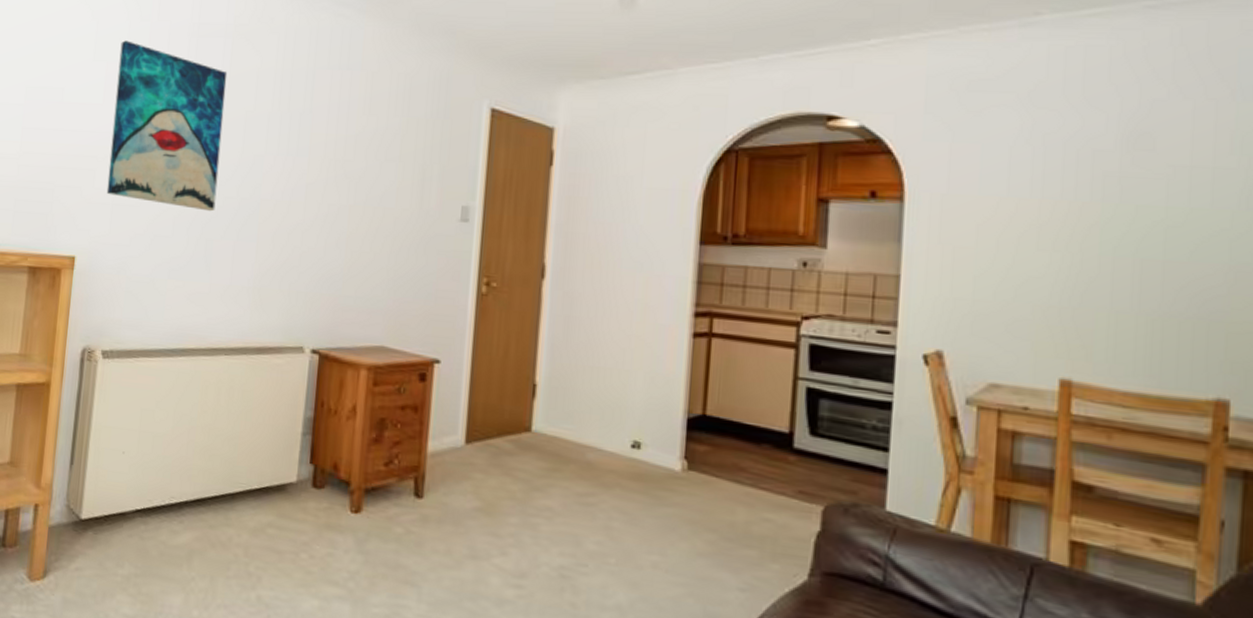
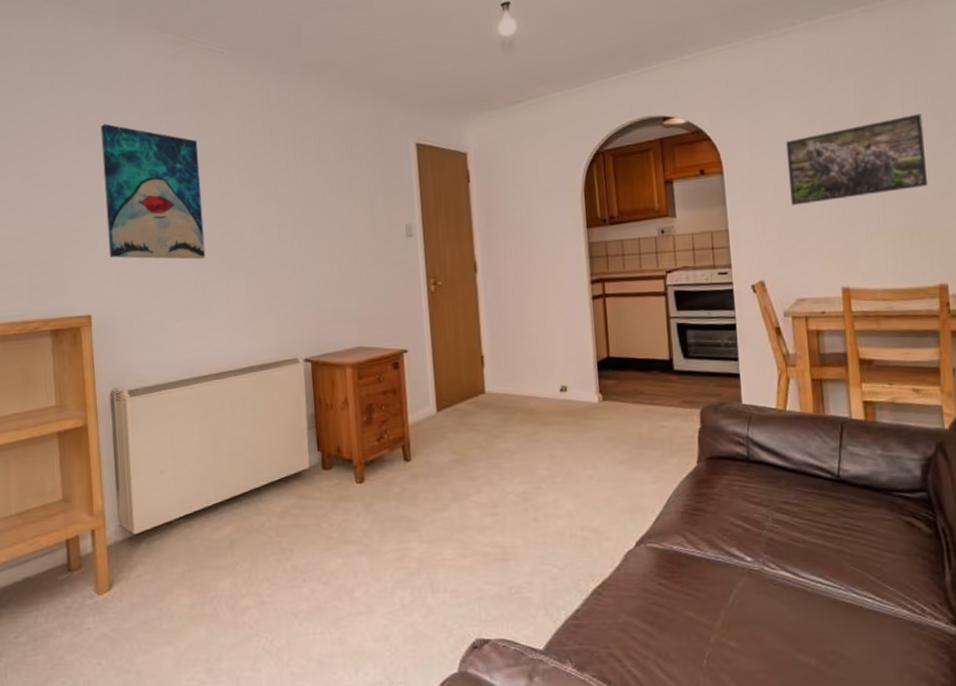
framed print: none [999,156,1222,260] -> present [785,113,927,206]

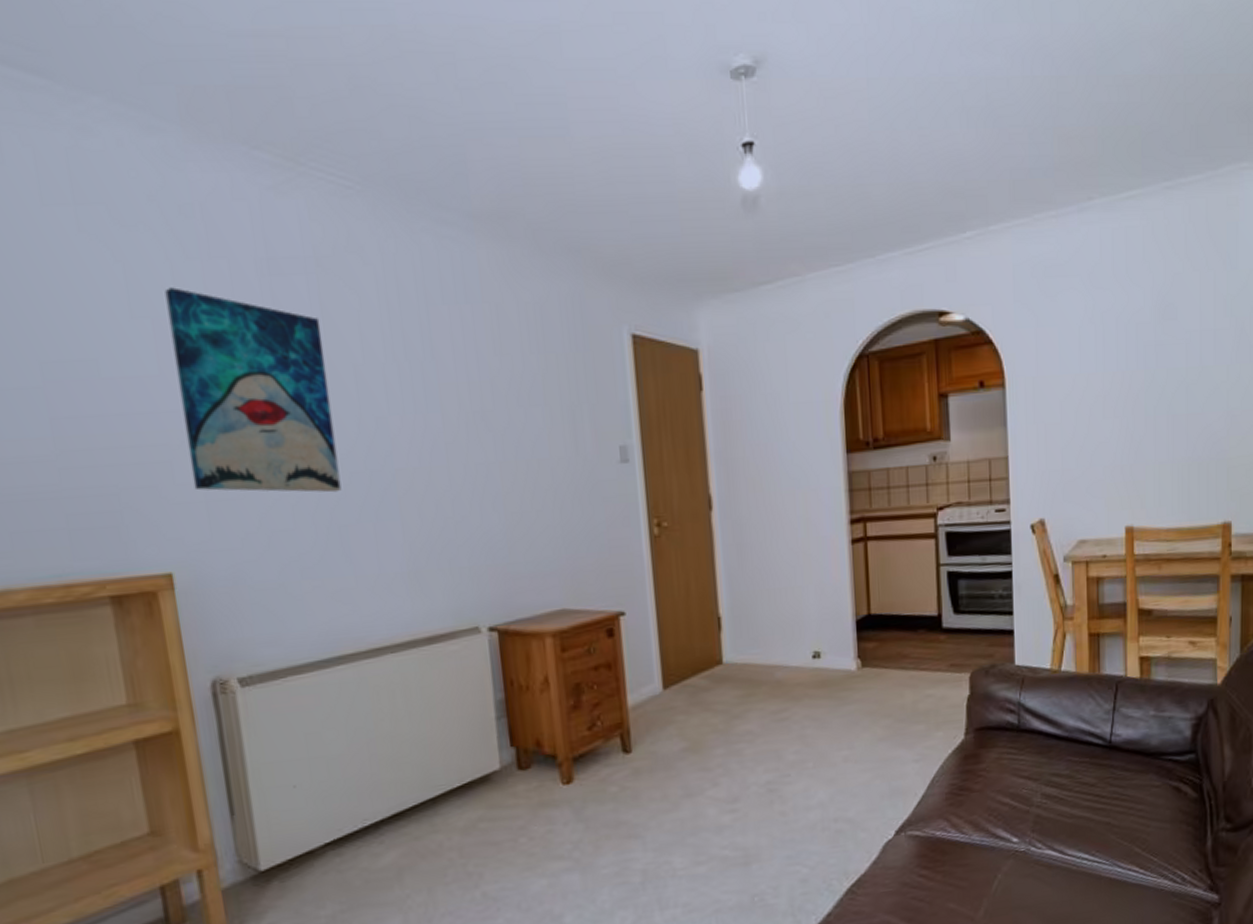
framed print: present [785,113,927,206] -> none [1075,319,1220,428]

